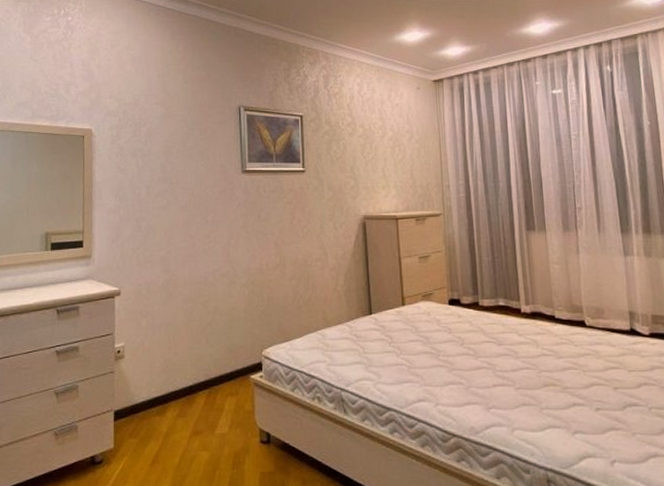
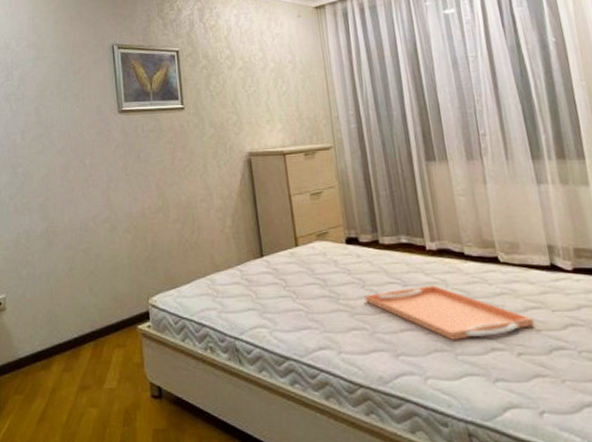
serving tray: none [463,345,613,395] -> present [365,285,535,340]

